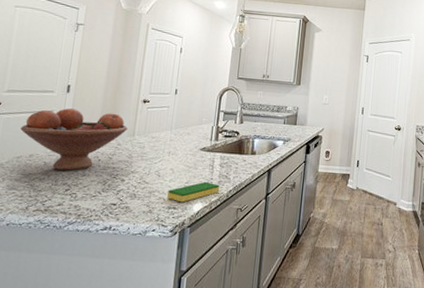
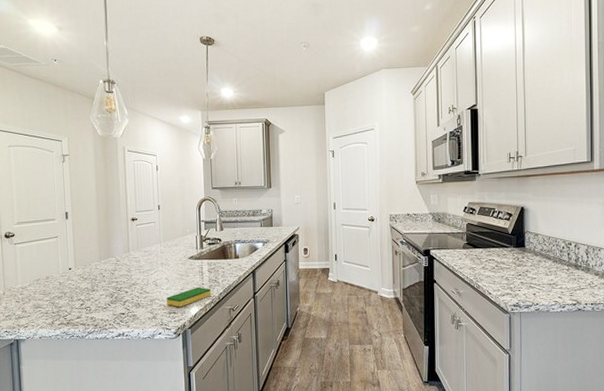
fruit bowl: present [20,108,127,171] -> none [34,233,122,288]

